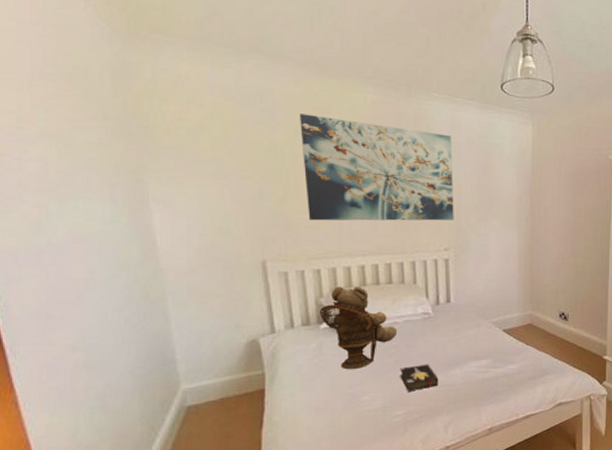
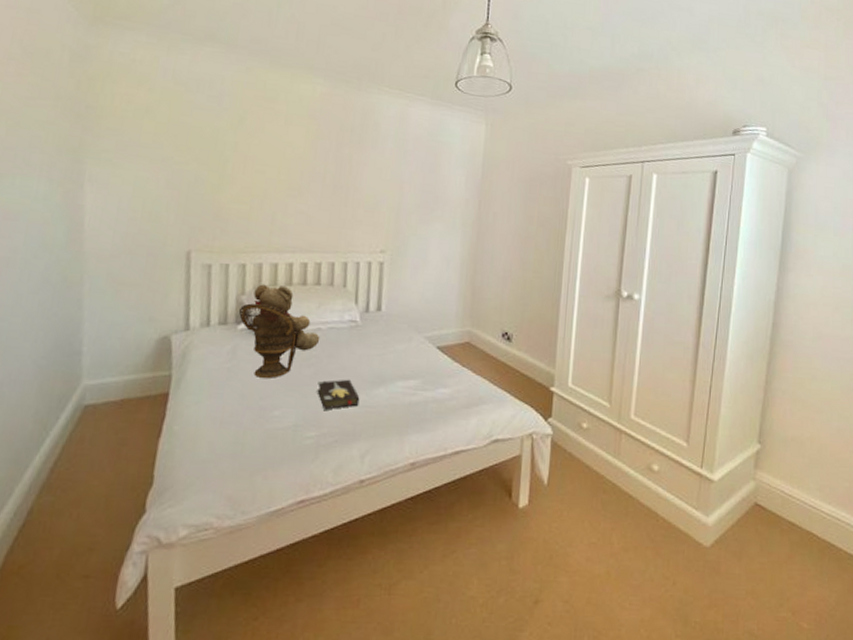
wall art: present [299,114,454,221] -> none [240,102,399,221]

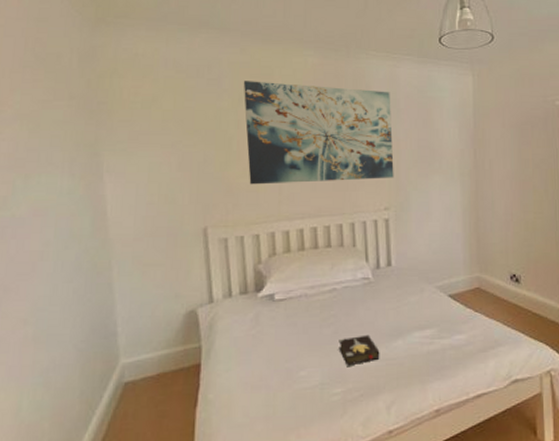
teddy bear: present [239,284,321,378] -> none [258,251,336,341]
wall art: none [240,102,399,221] -> present [243,81,394,185]

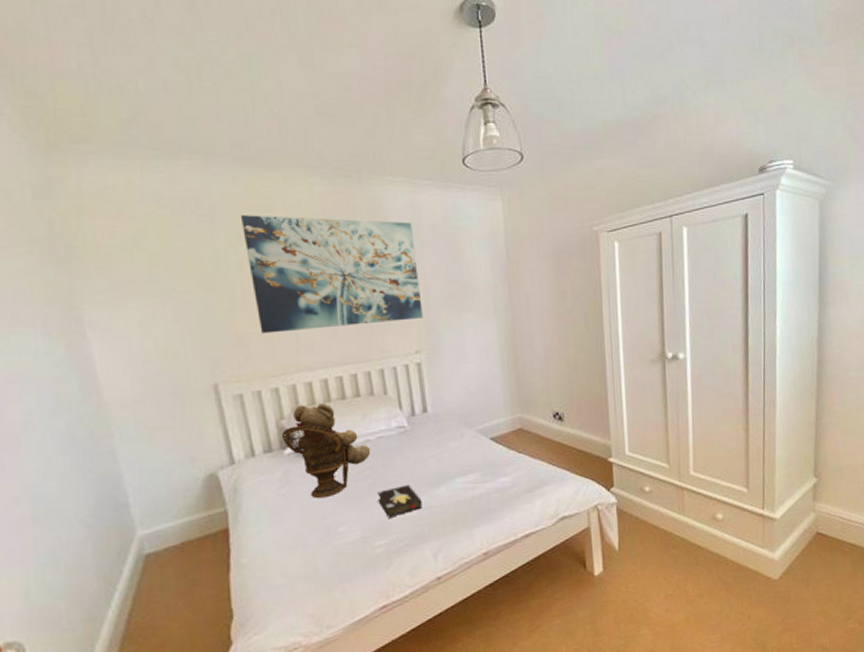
teddy bear: none [258,251,336,341] -> present [282,403,371,498]

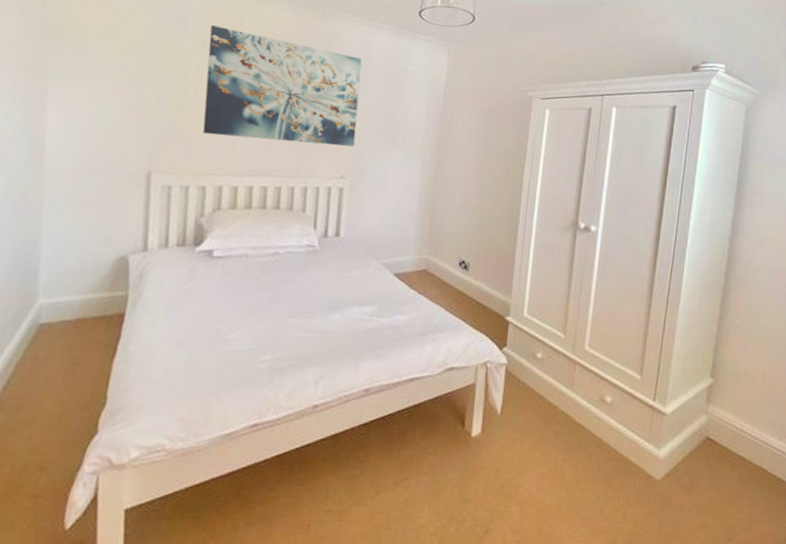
teddy bear: present [282,403,371,498] -> none [197,206,278,301]
hardback book: present [377,484,423,518] -> none [273,303,316,334]

